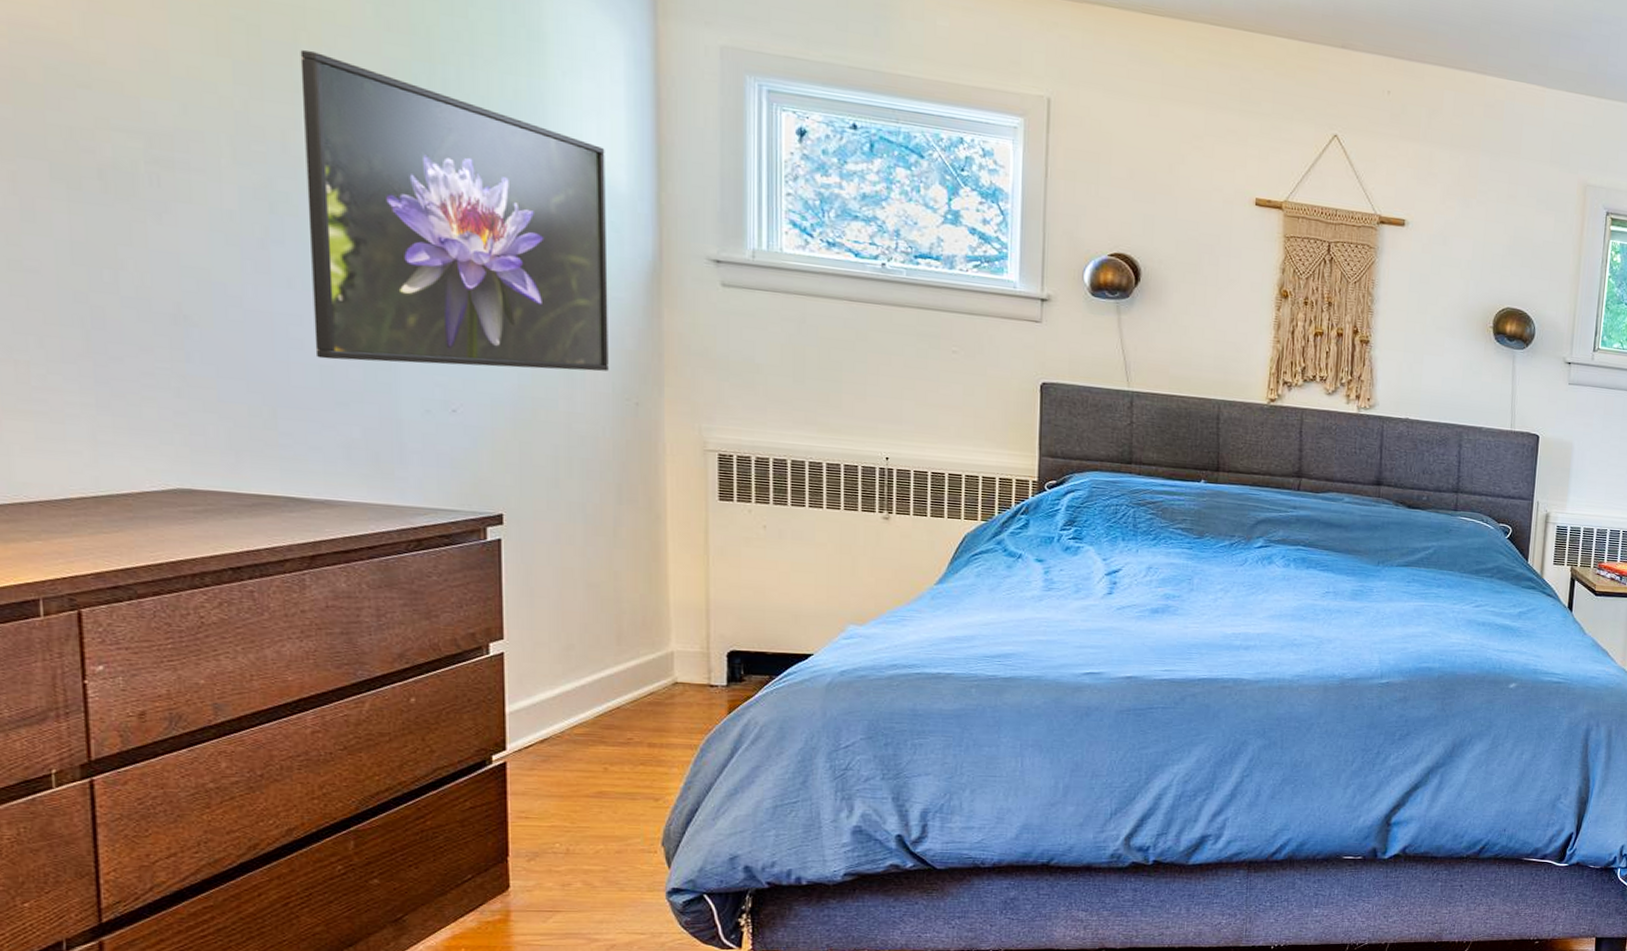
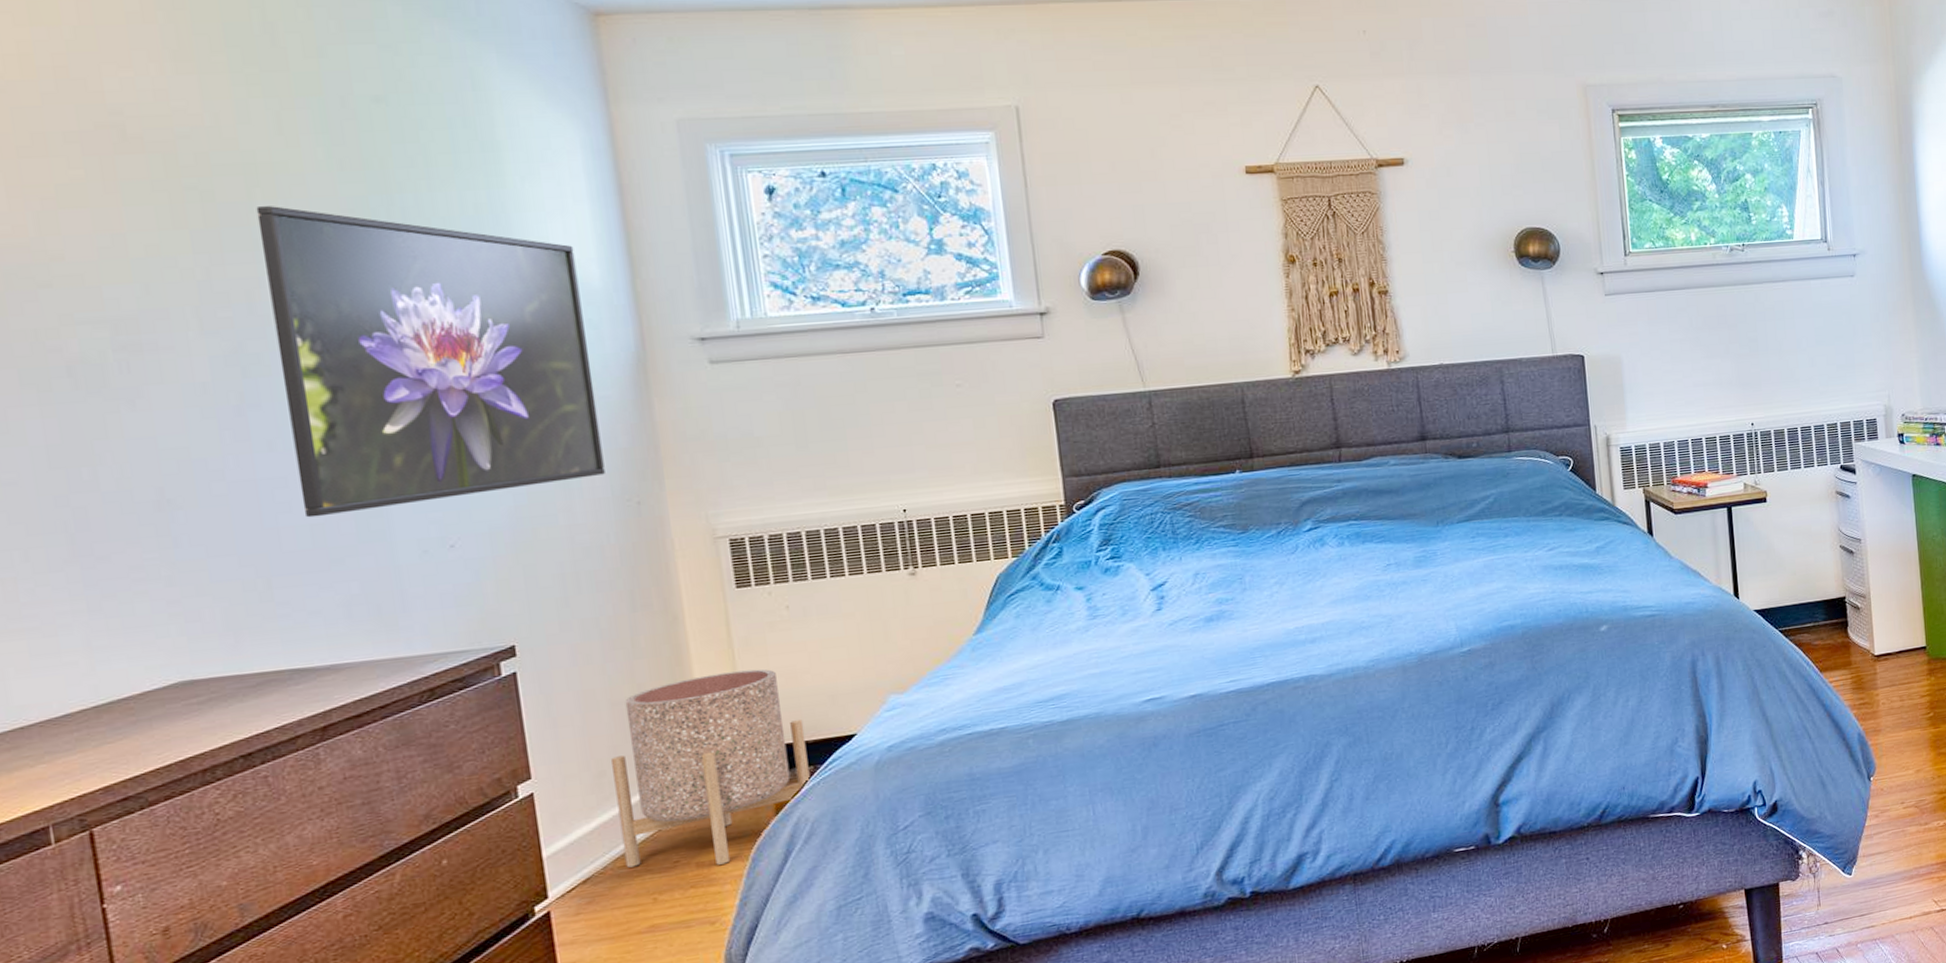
planter: none [581,575,765,749] -> present [611,669,810,868]

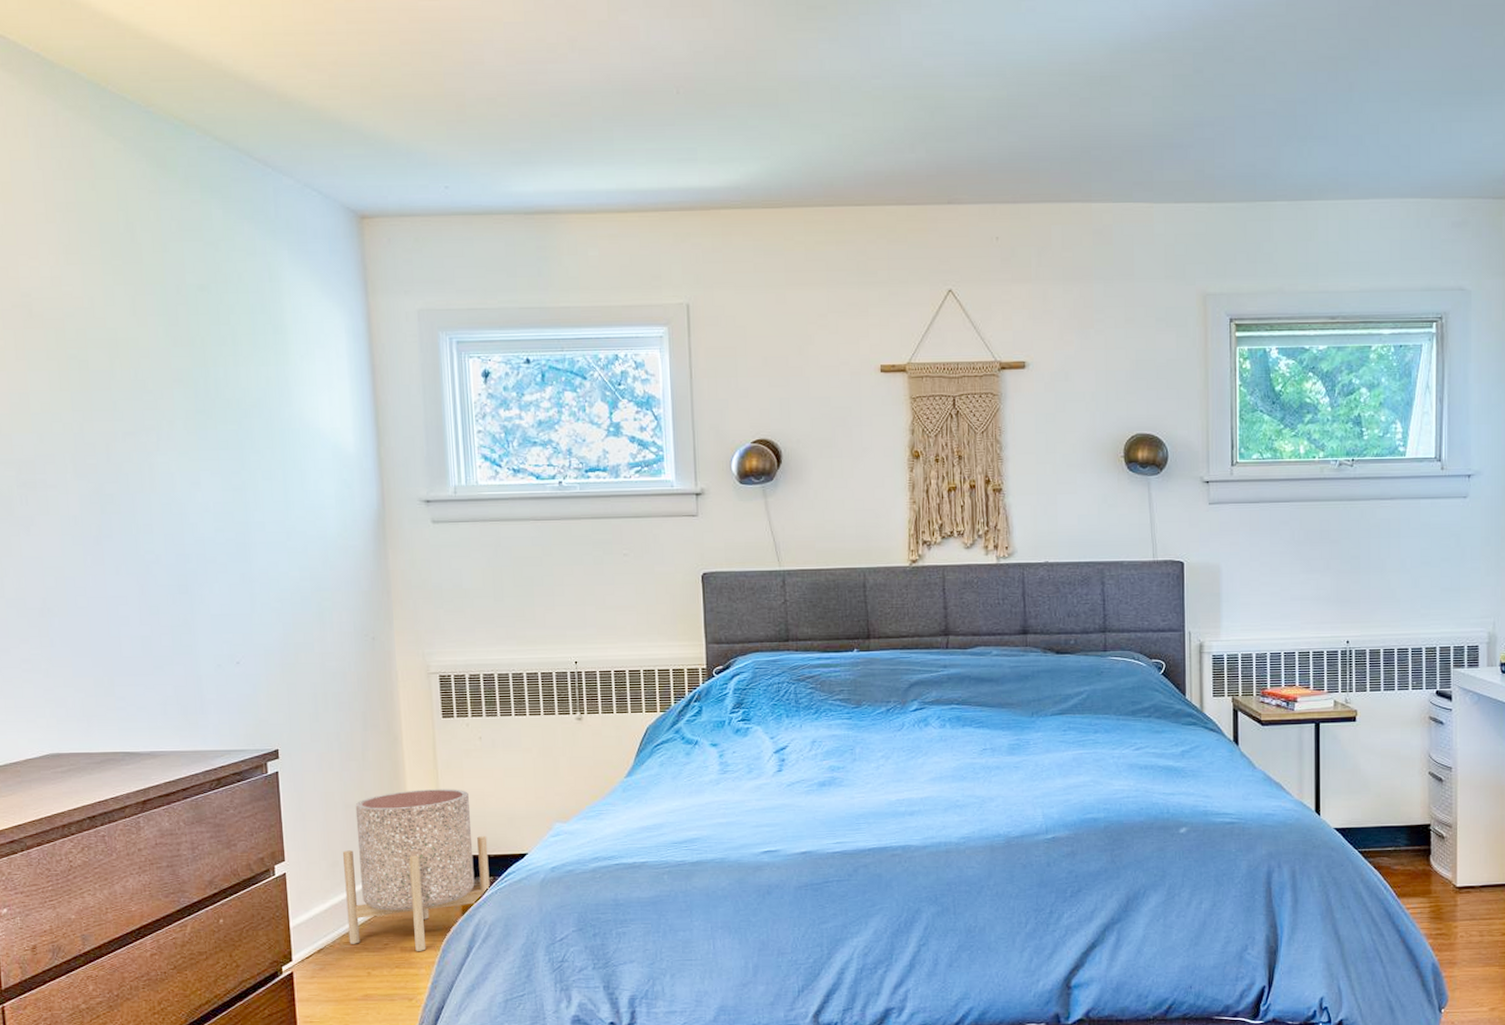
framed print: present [256,206,605,518] -> none [115,374,350,631]

